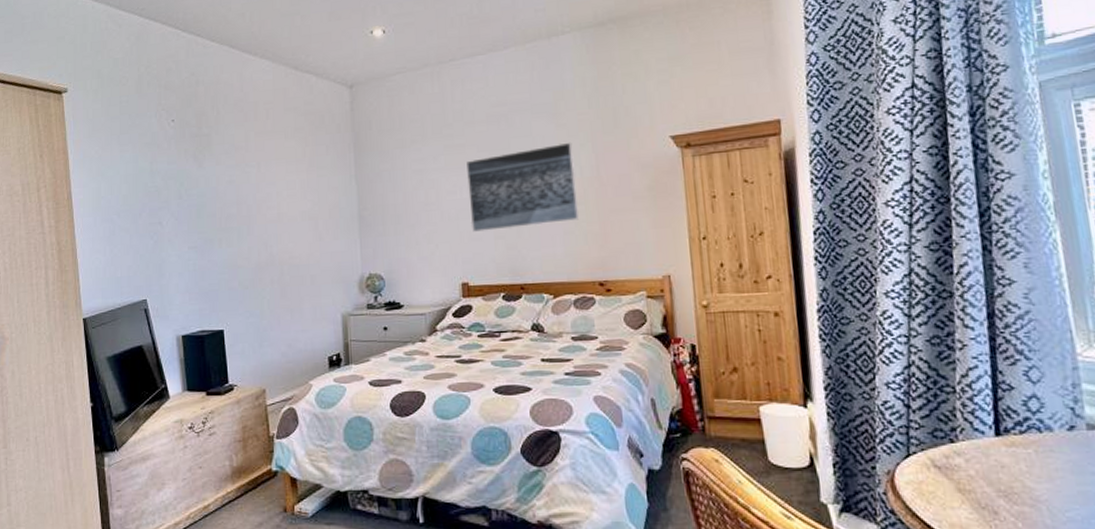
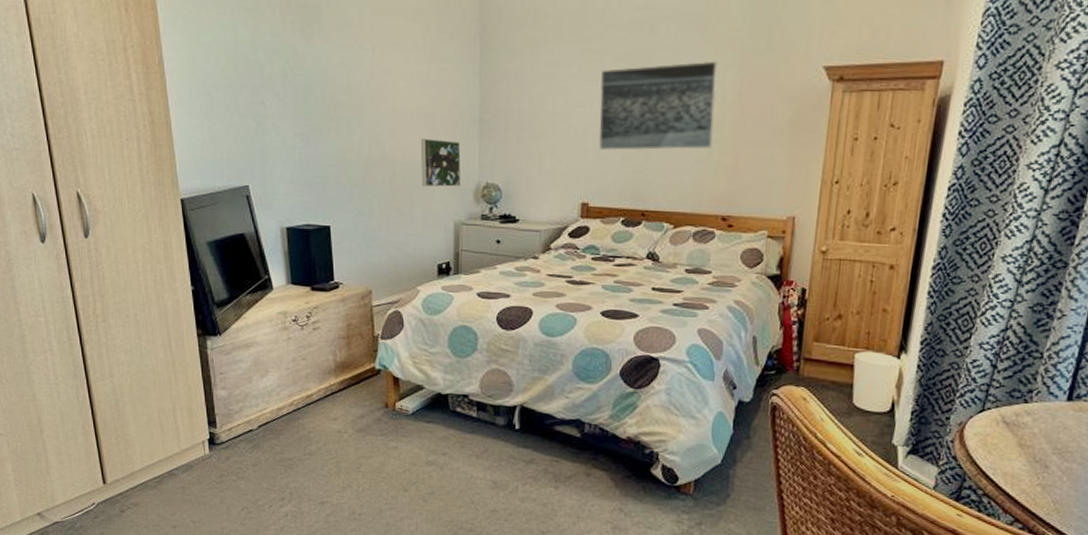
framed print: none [305,238,346,284] -> present [420,138,461,188]

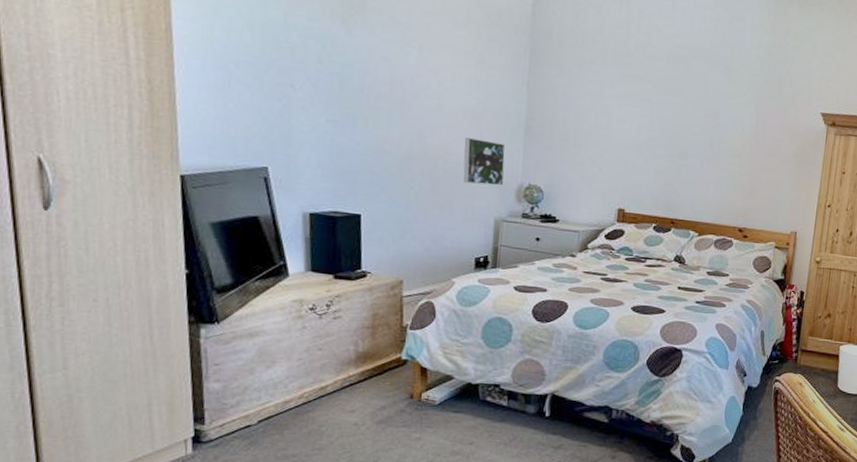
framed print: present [598,60,718,151] -> none [635,94,740,171]

